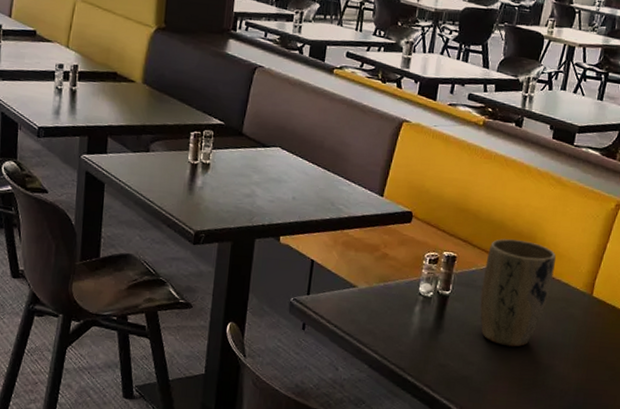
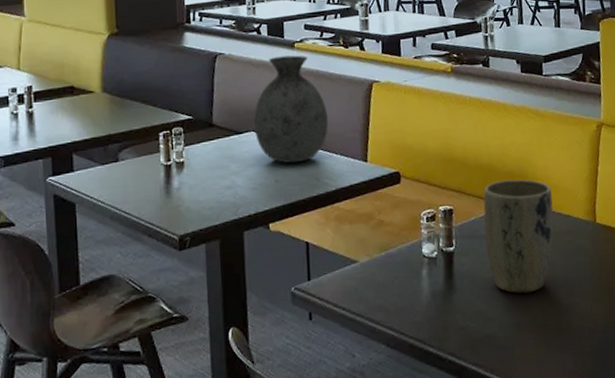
vase: none [280,79,354,185] -> present [253,55,329,164]

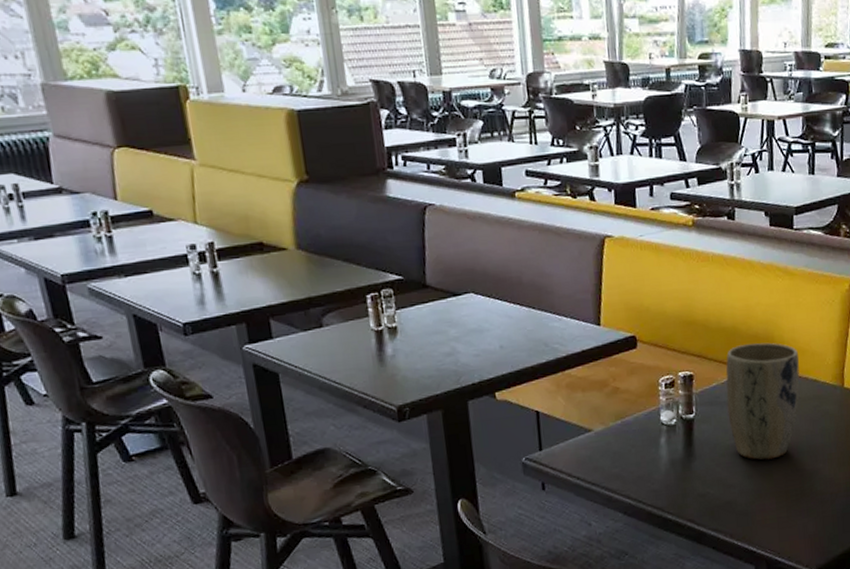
vase: present [253,55,329,164] -> none [472,206,557,328]

